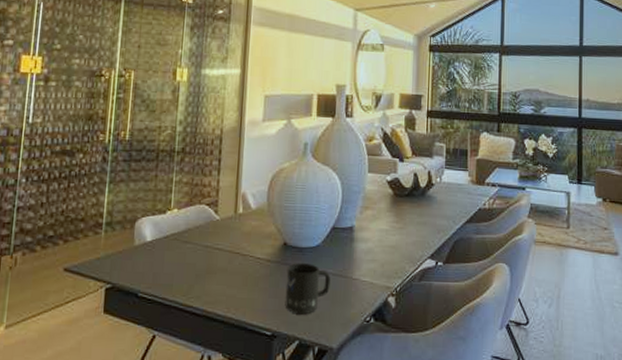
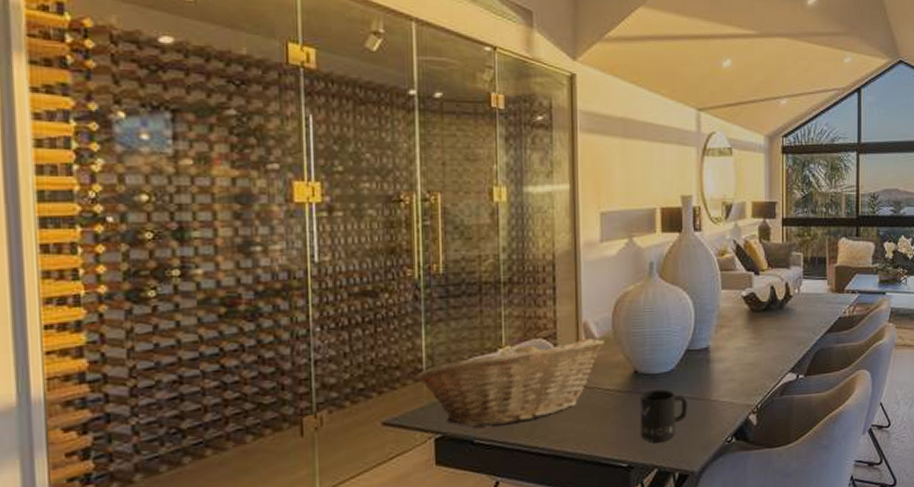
fruit basket: none [96,205,259,283] -> present [415,338,604,426]

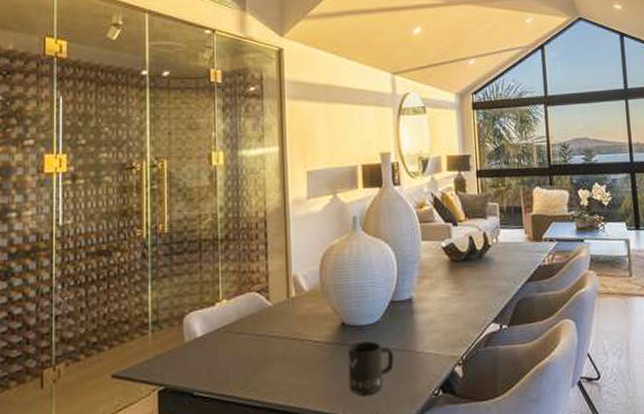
fruit basket: present [415,338,604,426] -> none [142,291,313,379]

